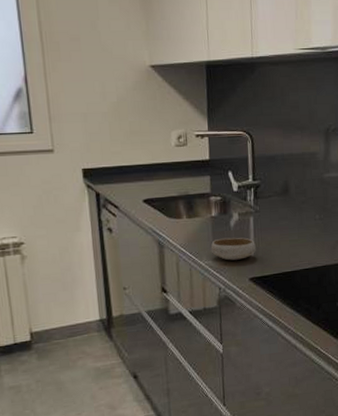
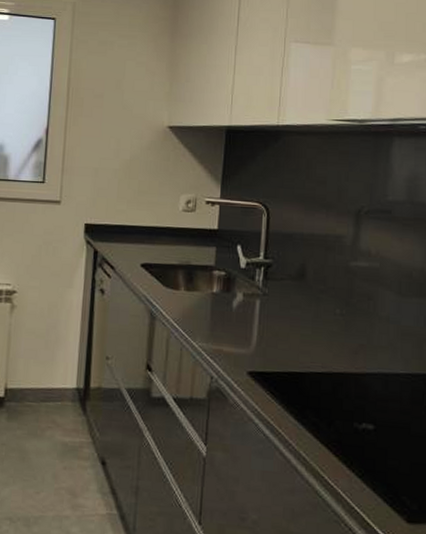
bowl: present [210,237,256,261] -> none [207,319,259,348]

